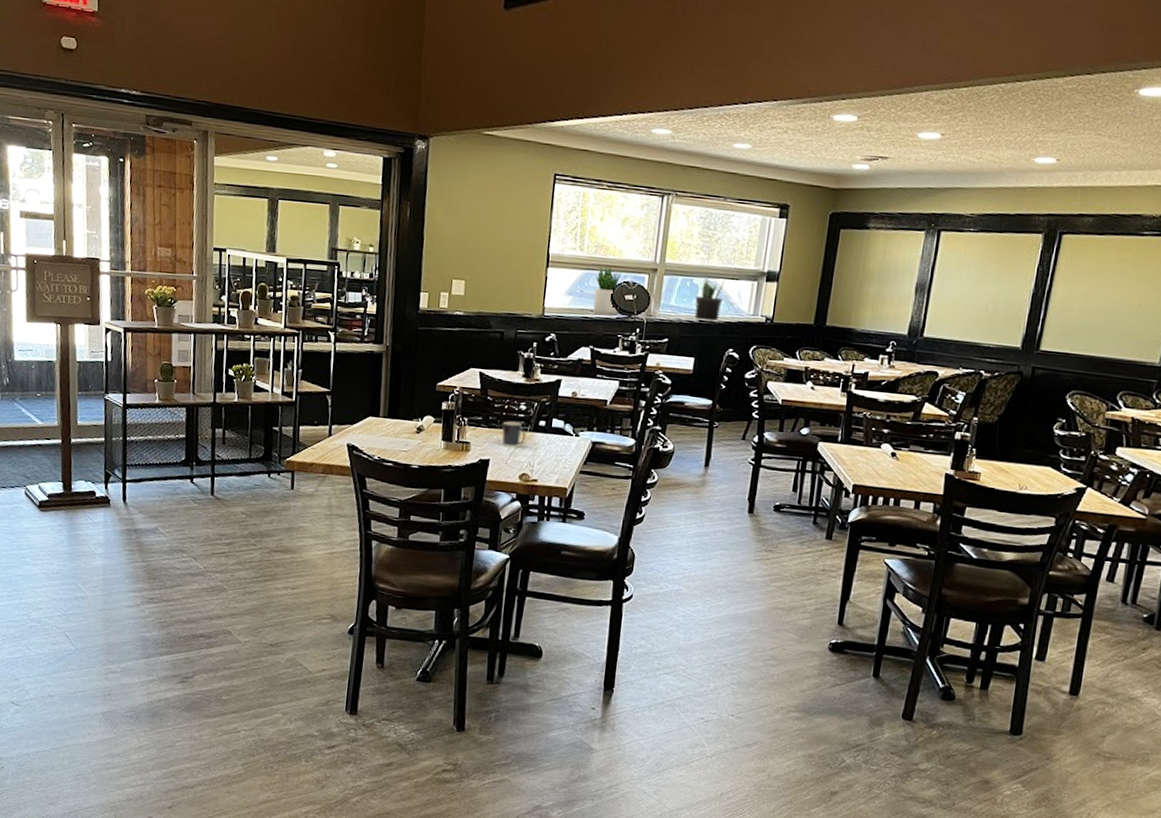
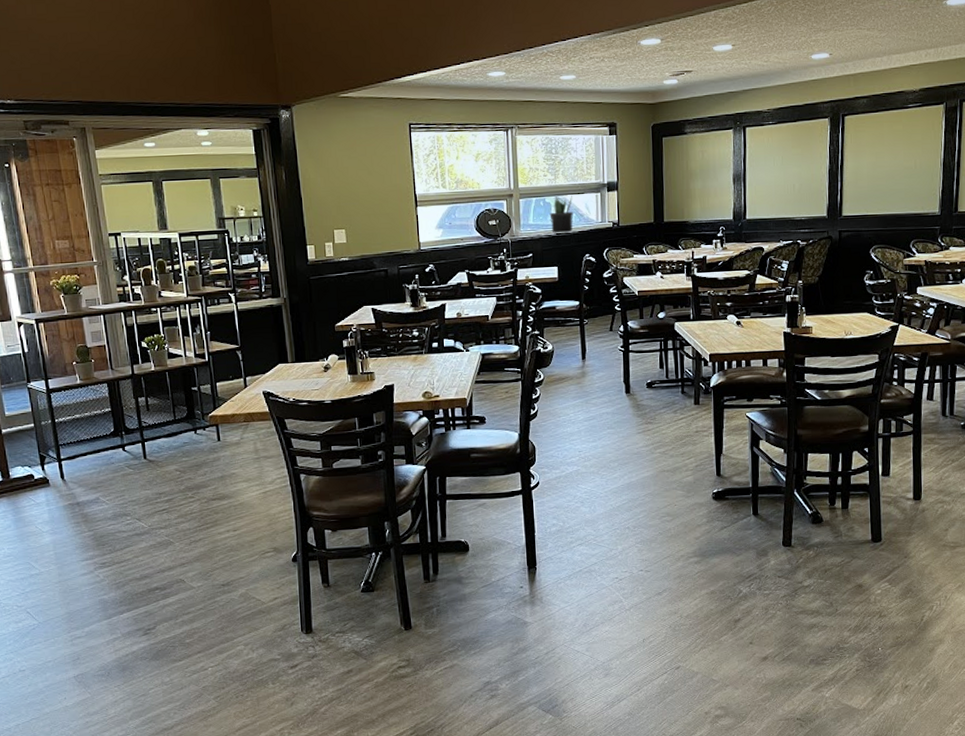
mug: present [501,421,526,448] -> none [399,347,422,371]
planter: present [593,264,622,316] -> none [460,197,485,243]

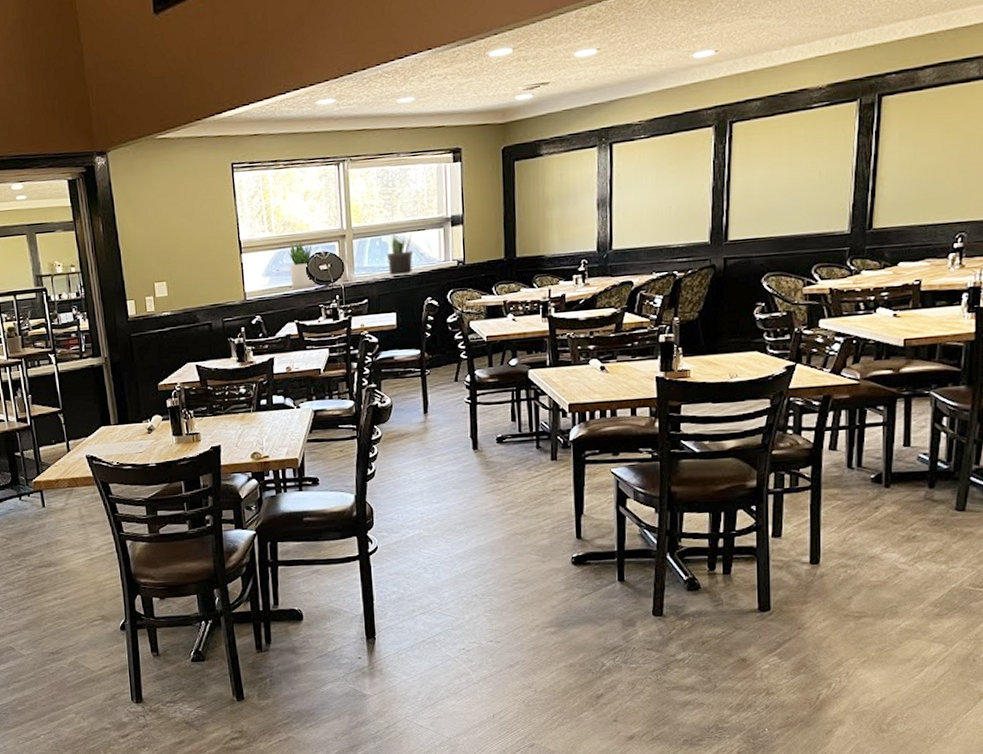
planter: none [460,197,485,243] -> present [288,240,316,290]

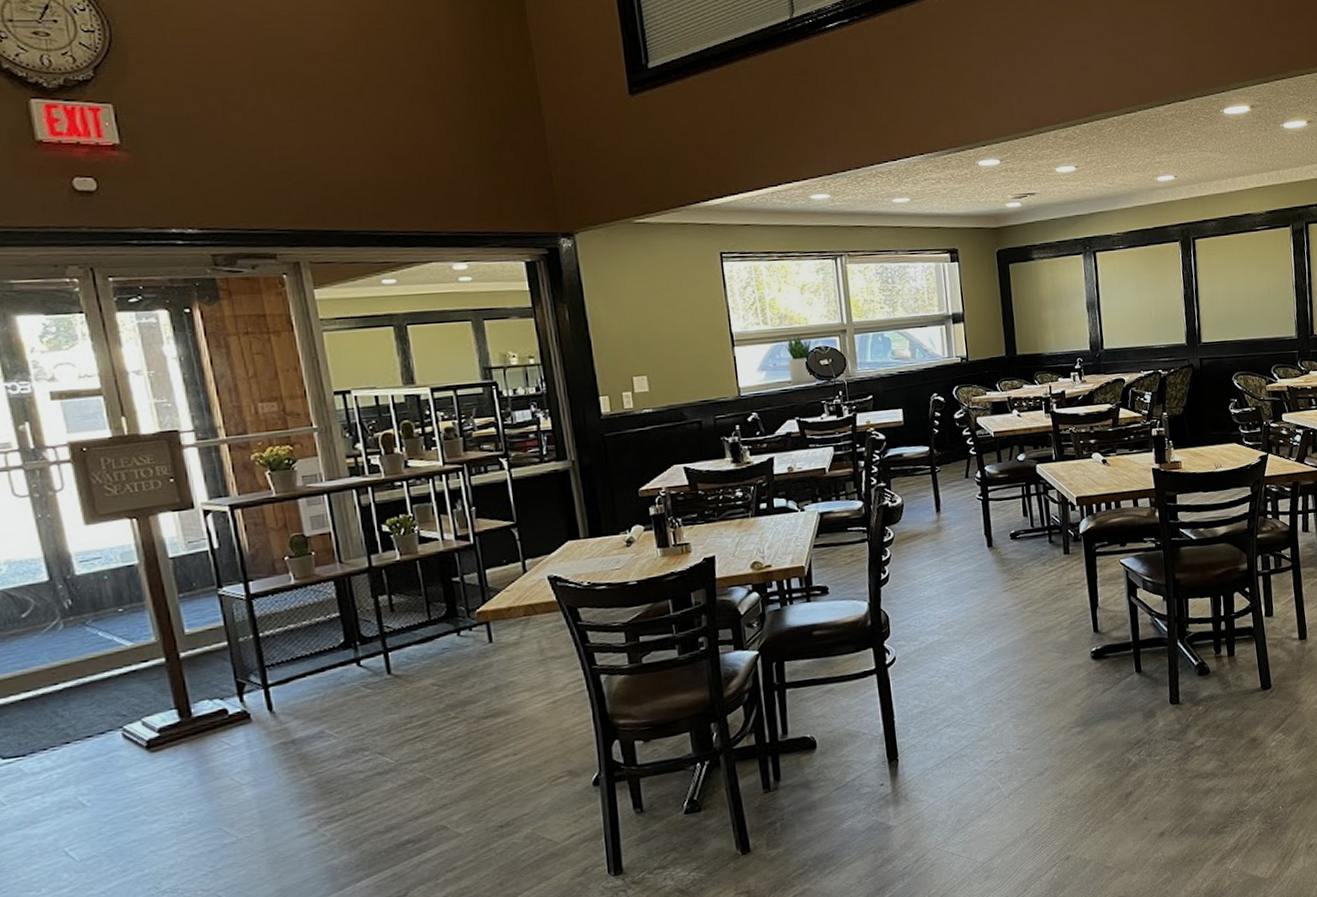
planter: present [386,233,413,276] -> none [889,329,917,372]

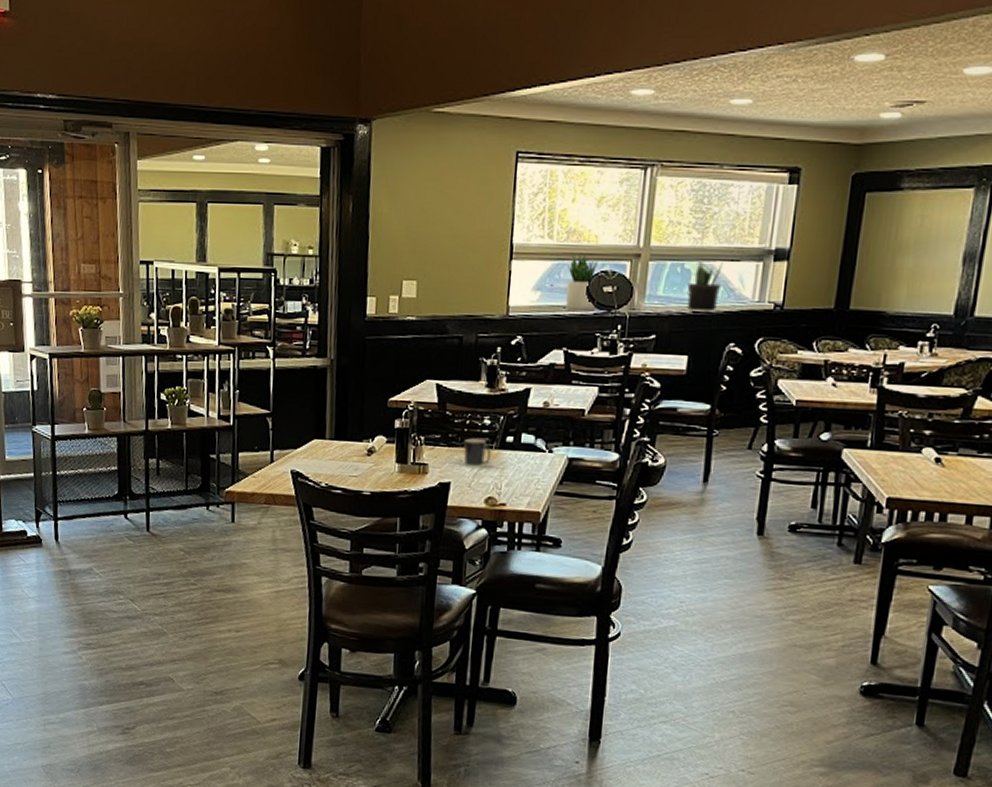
mug: none [720,510,749,540] -> present [463,438,491,469]
planter: none [889,329,917,372] -> present [687,262,723,312]

